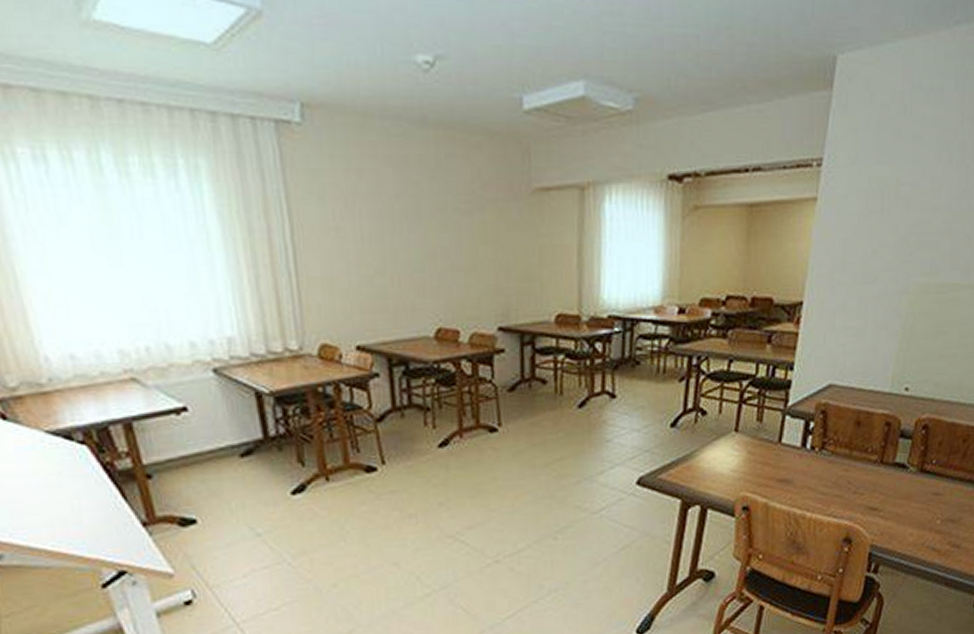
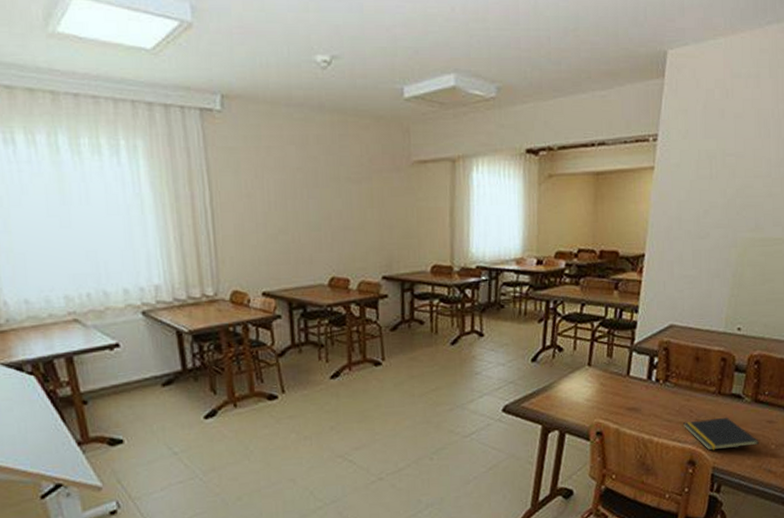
notepad: none [840,489,924,527] -> present [683,417,760,451]

